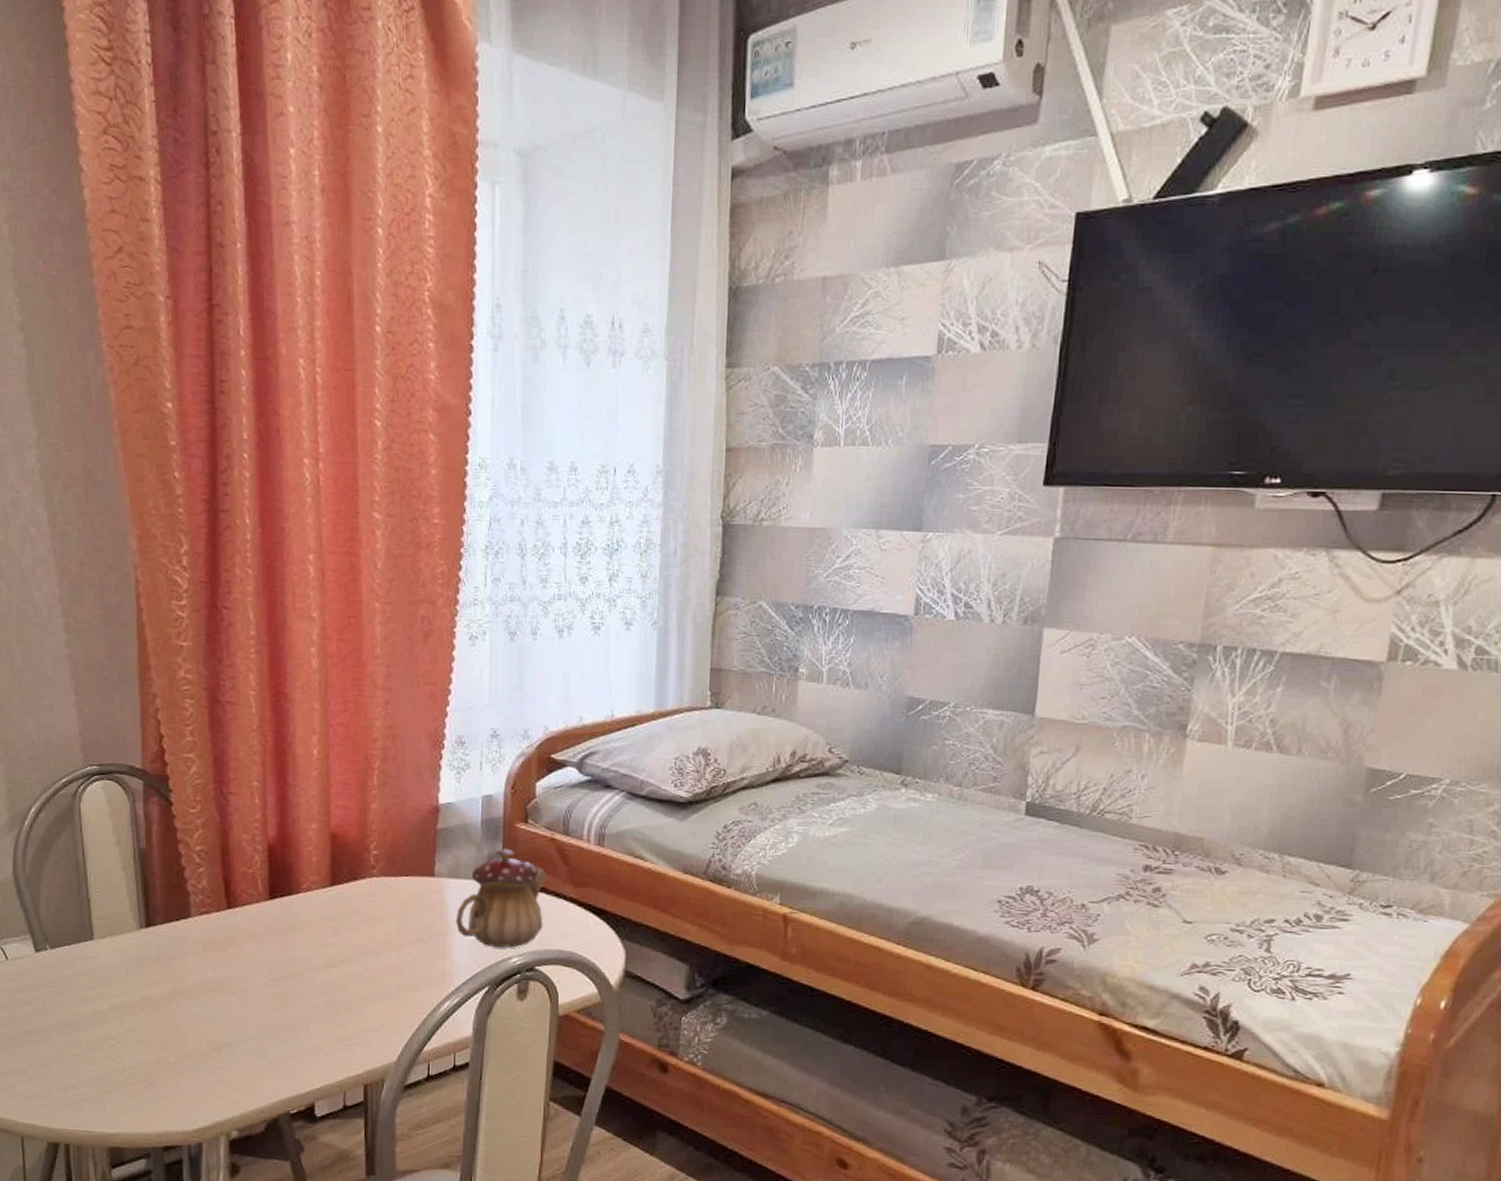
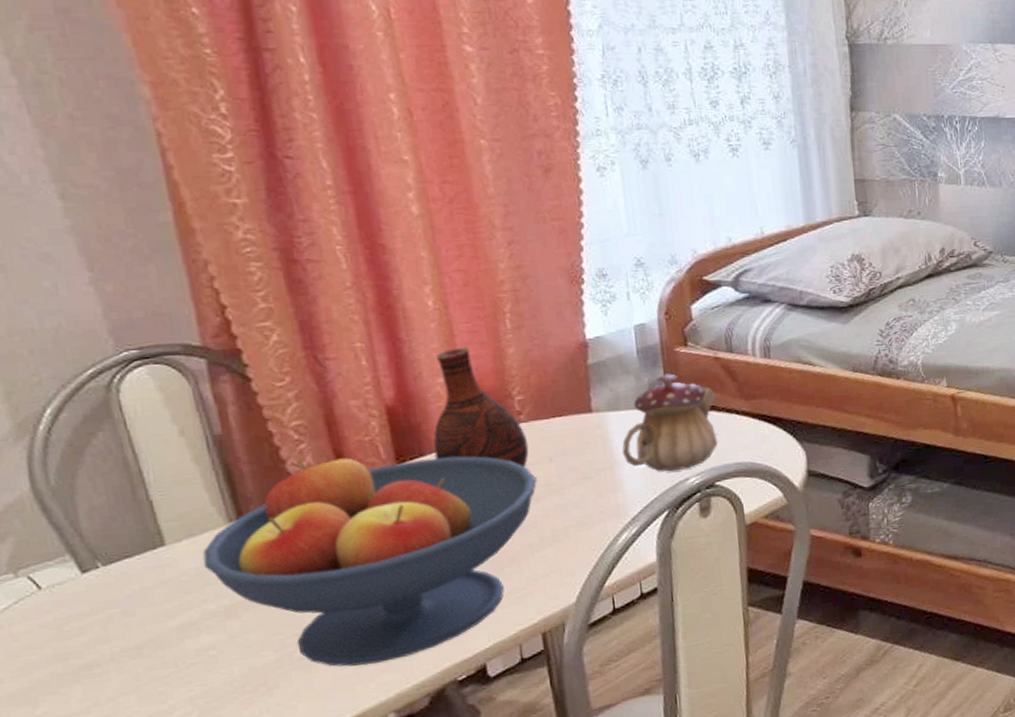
fruit bowl: none [118,881,379,1081] -> present [202,456,537,667]
vase: none [300,797,395,921] -> present [433,347,553,468]

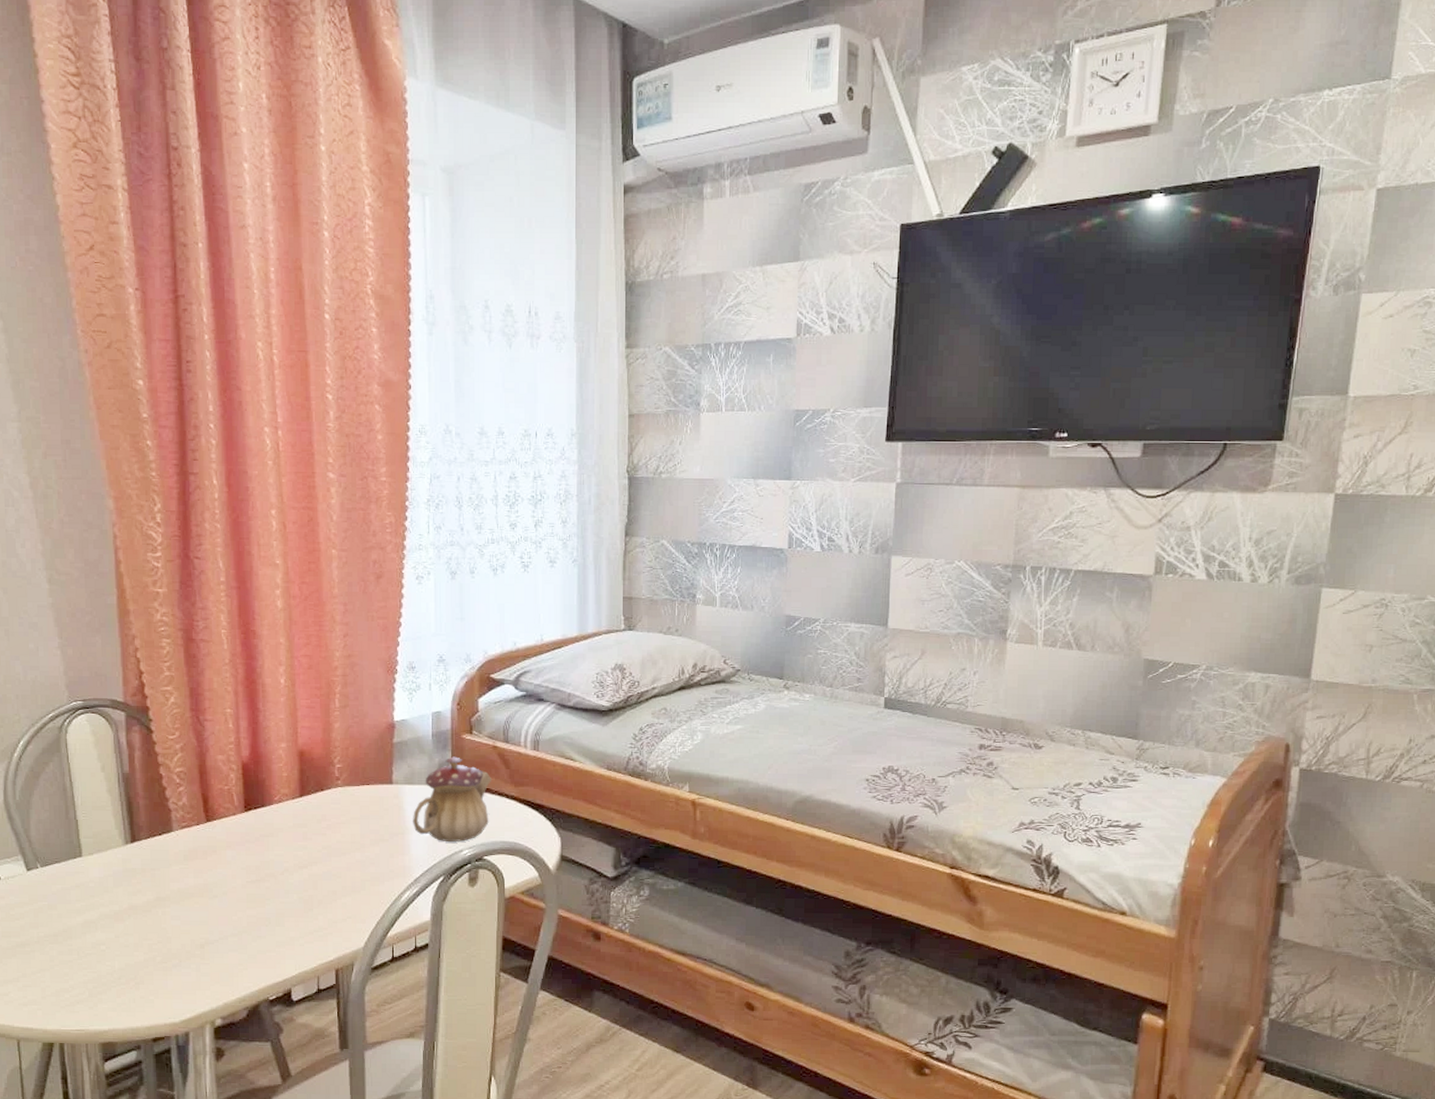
fruit bowl: present [202,456,537,667] -> none [105,799,345,975]
vase: present [433,347,553,468] -> none [272,719,359,825]

